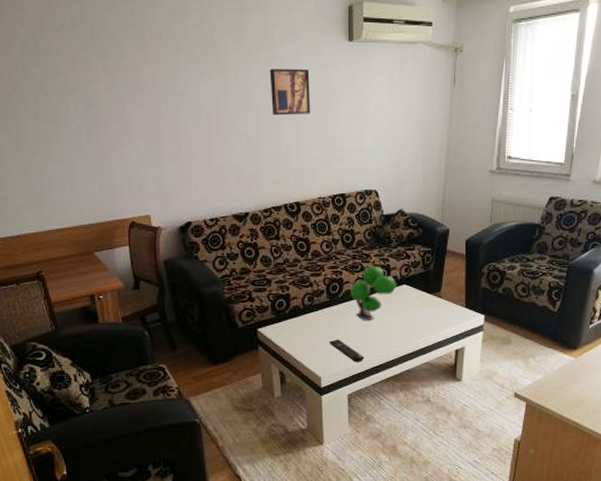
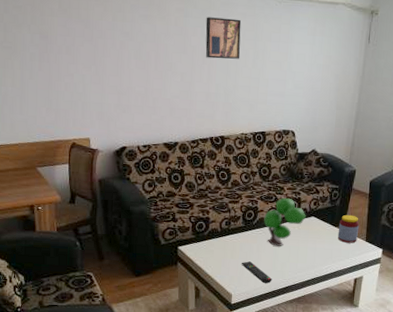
jar: none [433,279,457,311] -> present [337,214,360,243]

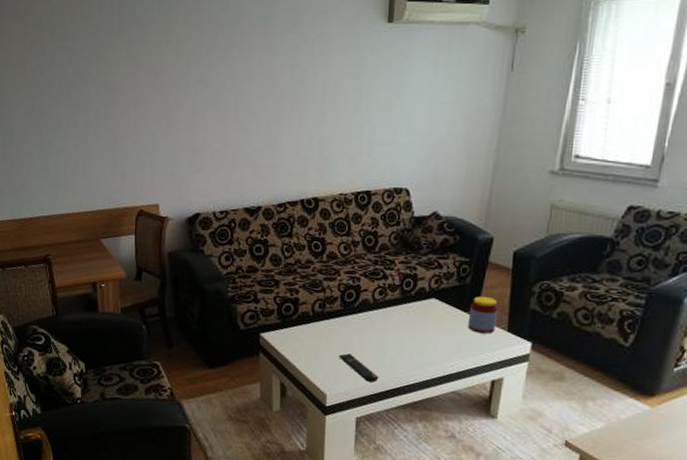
wall art: present [205,17,242,59] -> none [295,53,341,103]
plant: present [264,197,306,246] -> none [368,273,424,336]

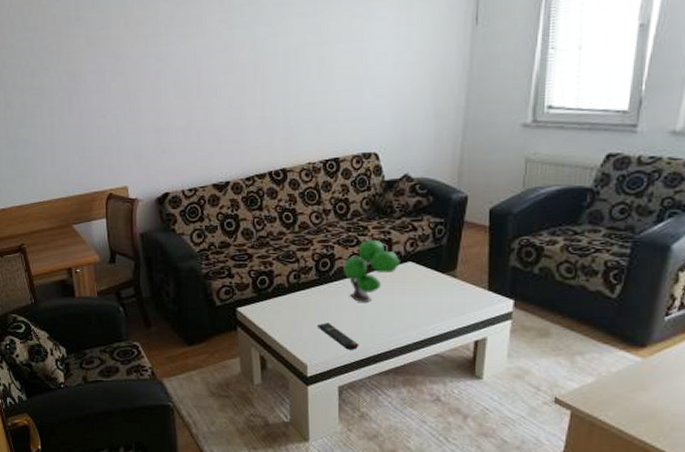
plant: none [368,273,424,336] -> present [344,239,400,302]
jar: present [467,296,499,334] -> none [446,256,478,294]

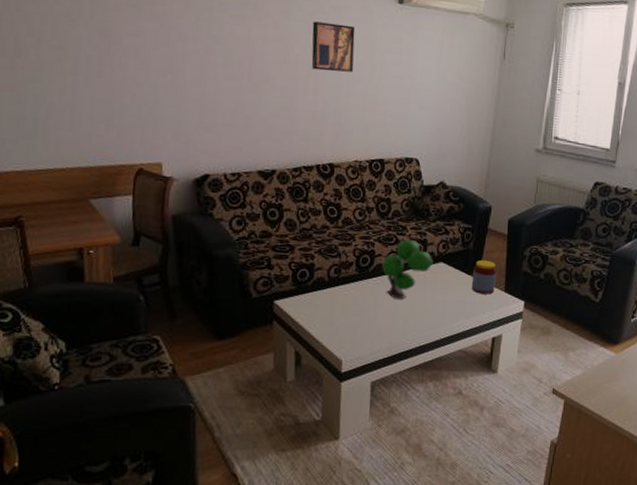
wall art: none [255,21,301,75] -> present [311,21,356,72]
remote control: present [318,323,359,350] -> none [354,318,393,346]
jar: none [446,256,478,294] -> present [471,259,497,295]

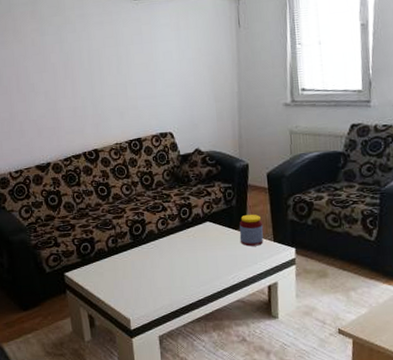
wall art: present [311,21,356,72] -> none [63,28,103,73]
plant: present [382,239,433,299] -> none [153,205,200,260]

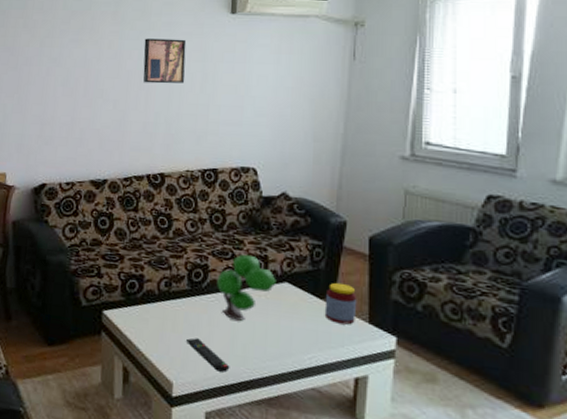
wall art: none [63,28,103,73] -> present [143,38,187,84]
remote control: none [136,280,173,303] -> present [186,338,230,372]
plant: none [153,205,200,260] -> present [217,254,276,321]

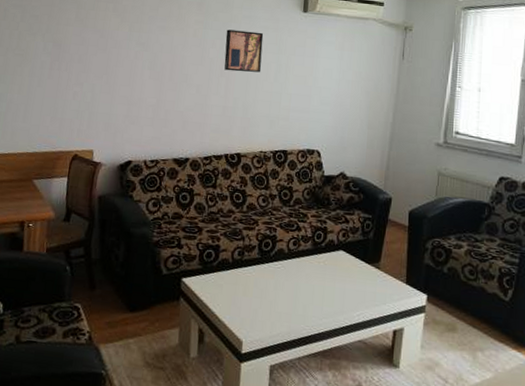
remote control: present [186,338,230,372] -> none [255,300,292,330]
plant: present [217,254,276,321] -> none [283,226,333,285]
jar: present [324,282,358,325] -> none [371,250,398,286]

